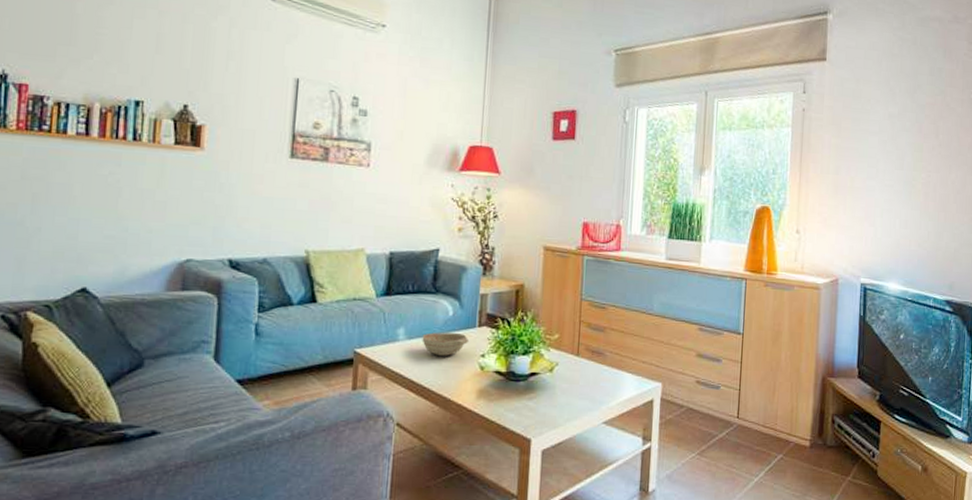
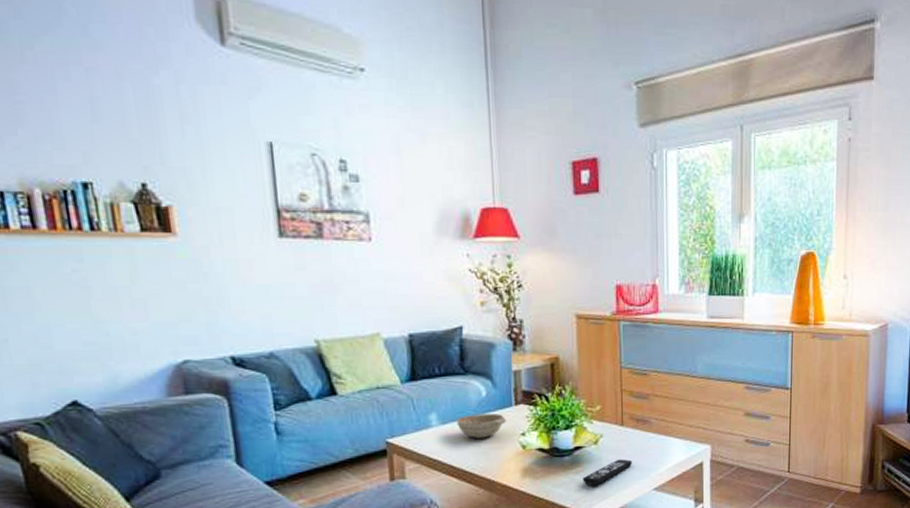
remote control: none [535,388,585,413] -> present [582,459,633,485]

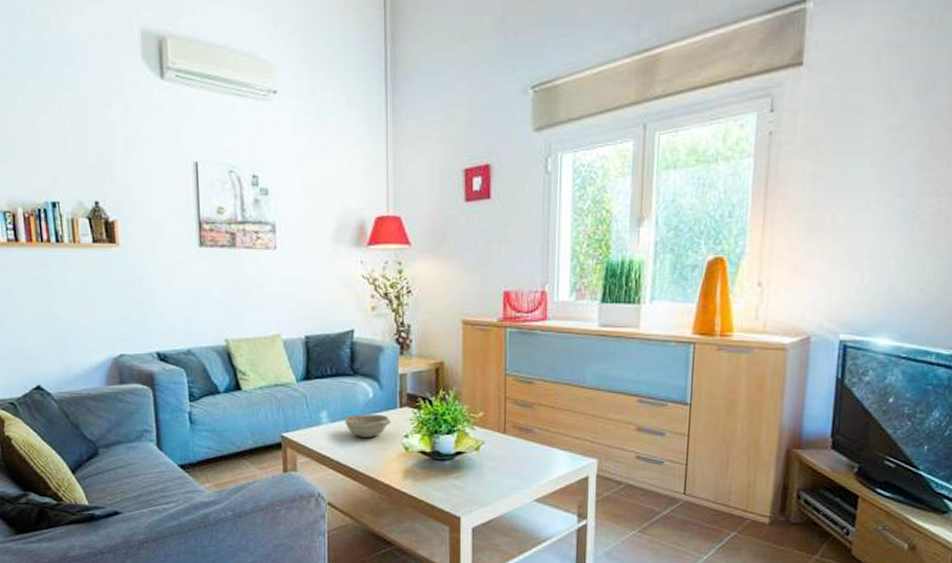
remote control: present [582,459,633,485] -> none [462,467,514,491]

